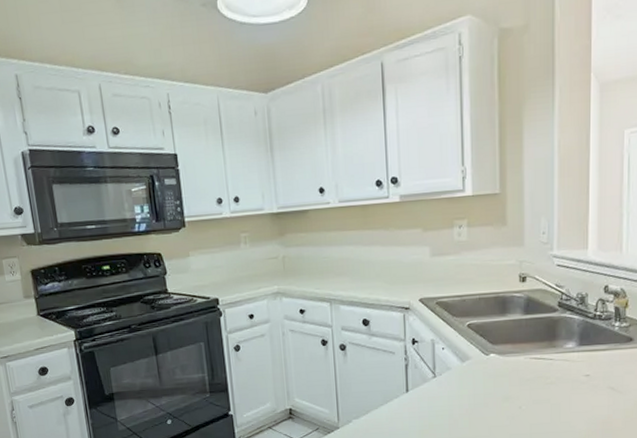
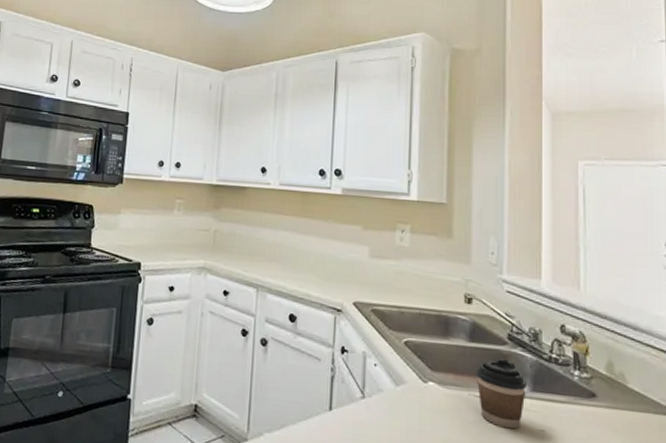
coffee cup: none [531,324,574,379] -> present [476,359,526,430]

